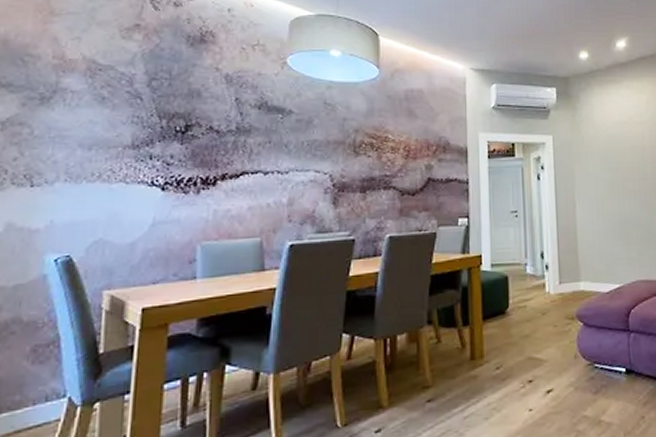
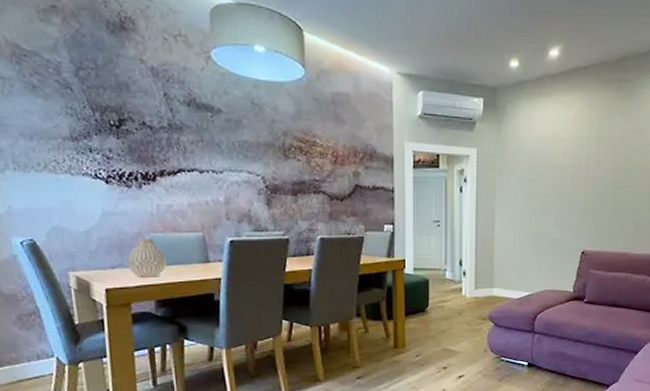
vase: none [171,247,218,293] -> present [127,238,168,277]

